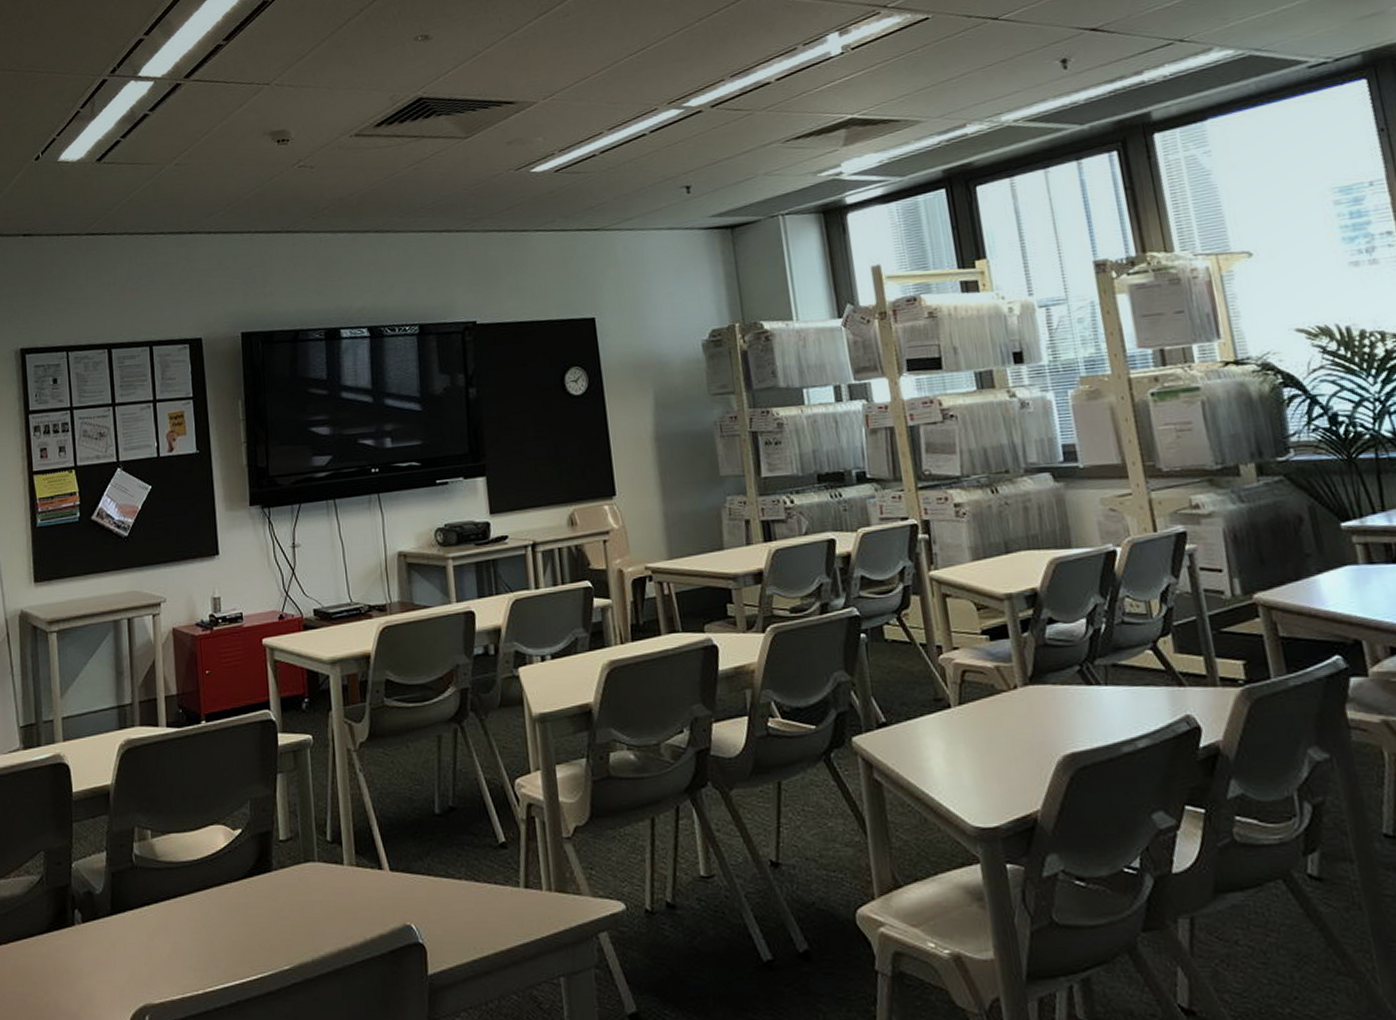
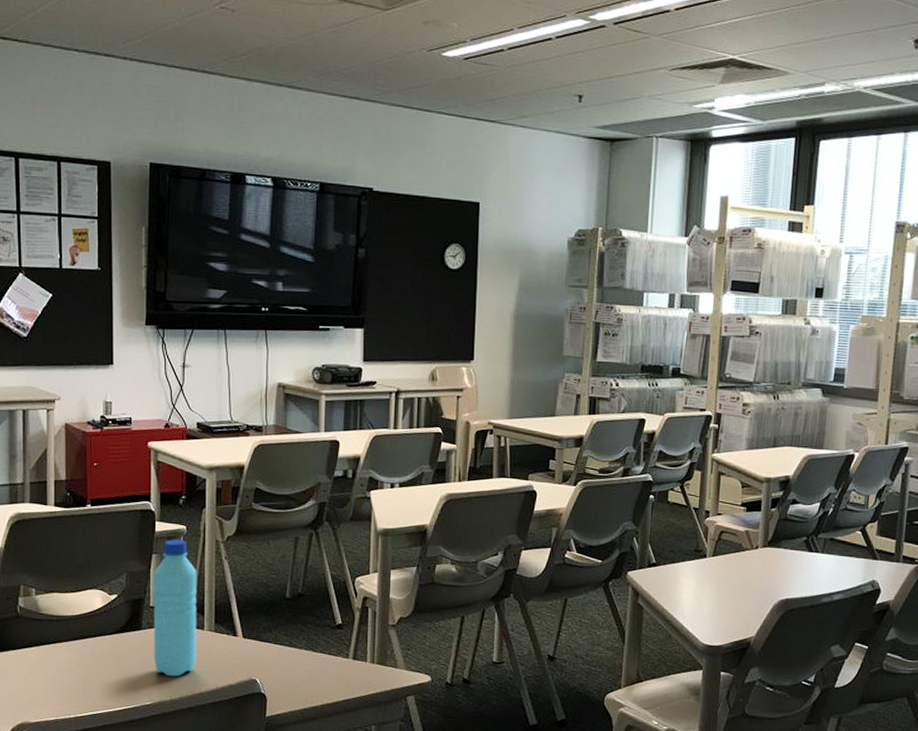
water bottle: none [281,753,339,930] -> present [154,539,197,677]

